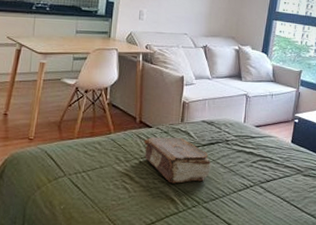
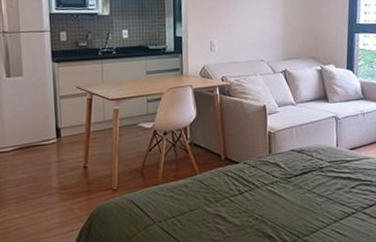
book: present [144,137,211,184] -> none [232,170,308,220]

